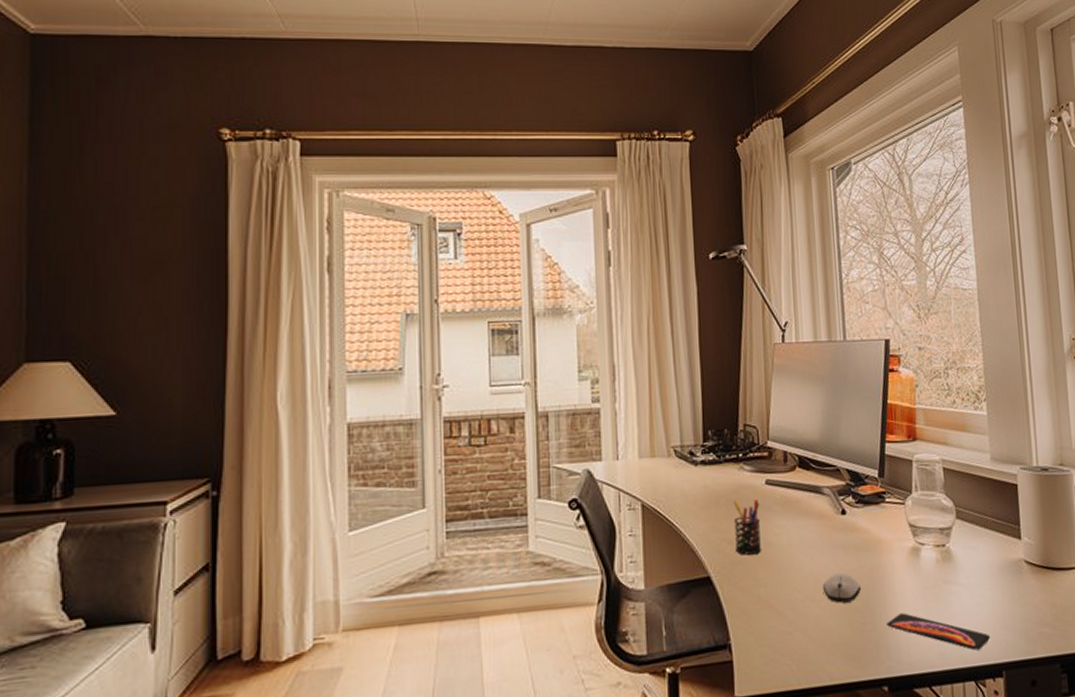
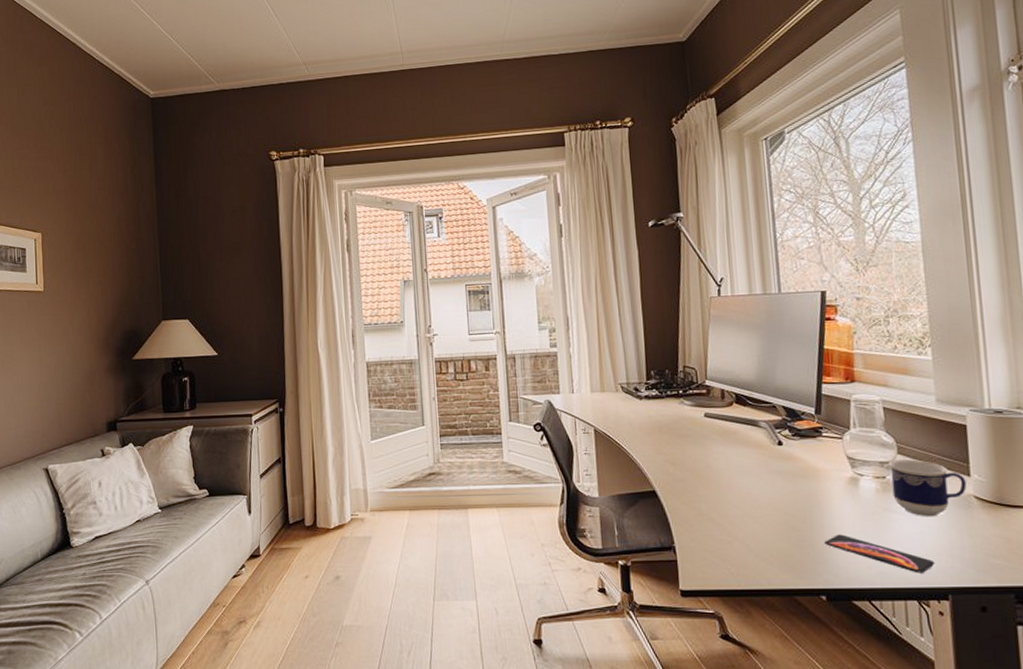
pen holder: present [733,499,761,555] -> none [675,429,701,475]
computer mouse: present [822,572,861,603] -> none [760,494,798,521]
cup: none [948,524,1018,587] -> present [888,459,967,517]

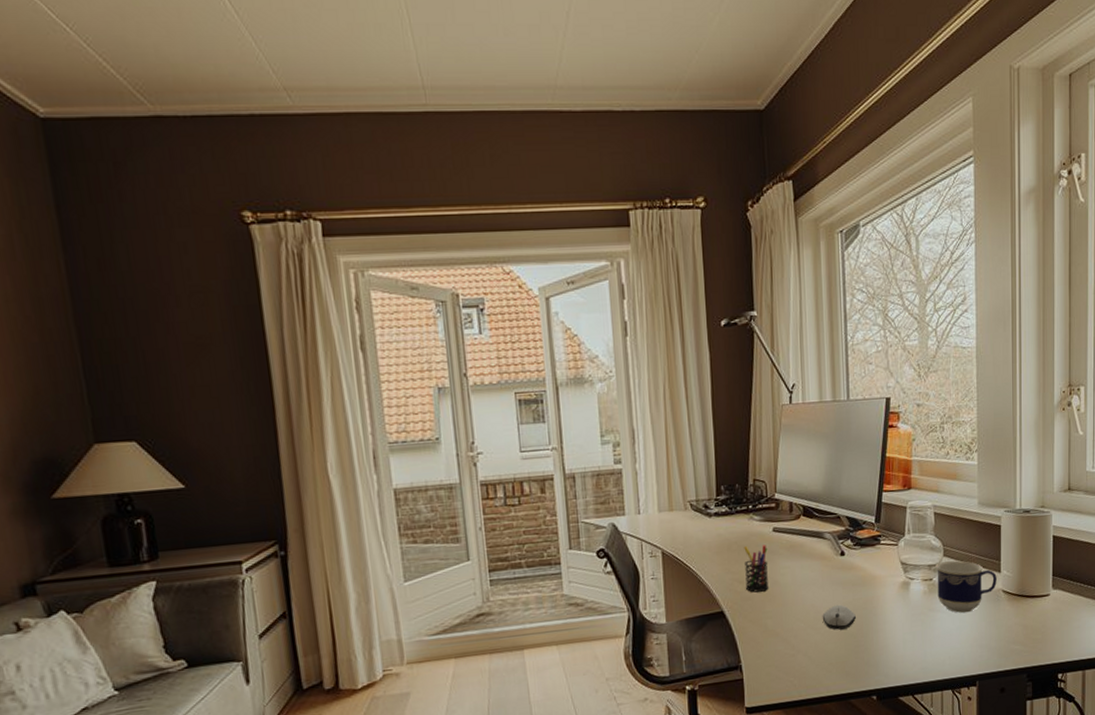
pen holder: none [675,429,701,475] -> present [744,545,768,593]
computer mouse: none [760,494,798,521] -> present [822,604,856,630]
smartphone: present [824,534,936,573] -> none [877,636,968,665]

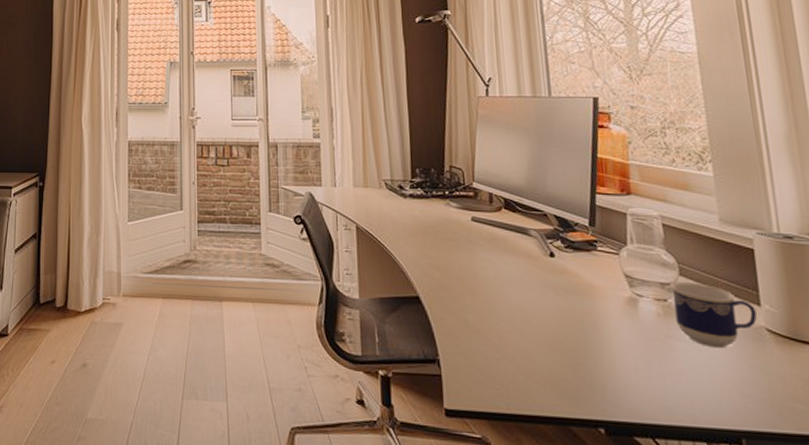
pen holder: present [744,545,768,593] -> none [441,231,468,283]
computer mouse: present [822,604,856,630] -> none [531,310,572,341]

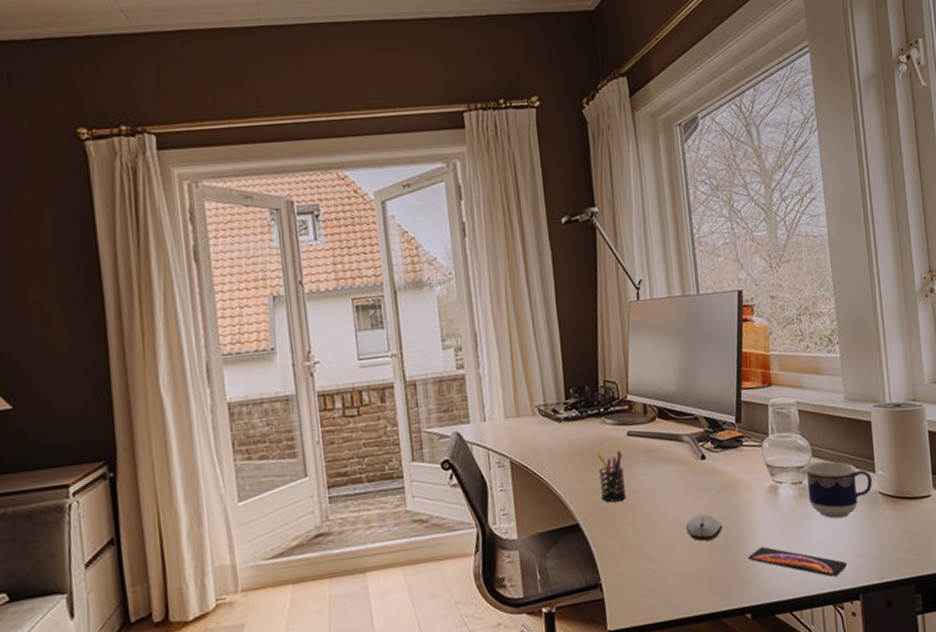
pen holder: none [441,231,468,283] -> present [597,450,626,503]
computer mouse: none [531,310,572,341] -> present [685,512,722,541]
smartphone: none [602,360,726,412] -> present [748,546,848,577]

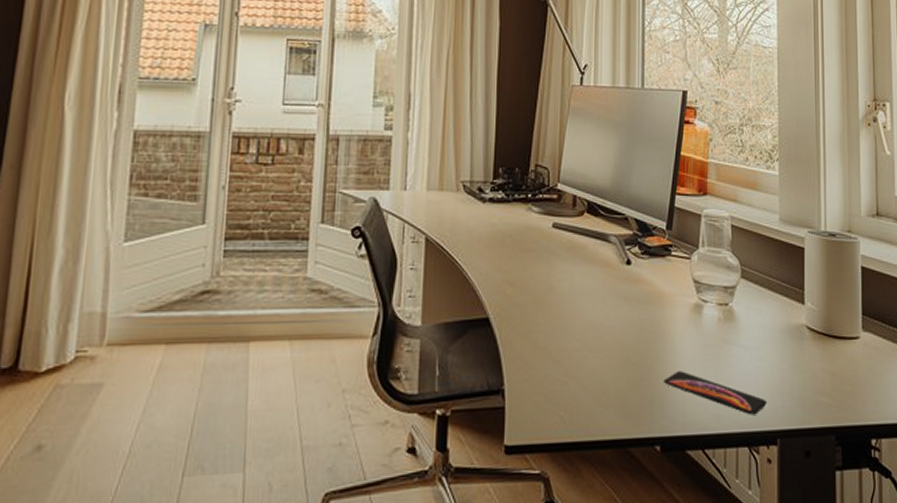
pen holder: present [597,450,626,503] -> none [516,241,545,299]
computer mouse: present [685,512,722,541] -> none [602,324,640,356]
cup: present [804,461,872,519] -> none [732,284,800,350]

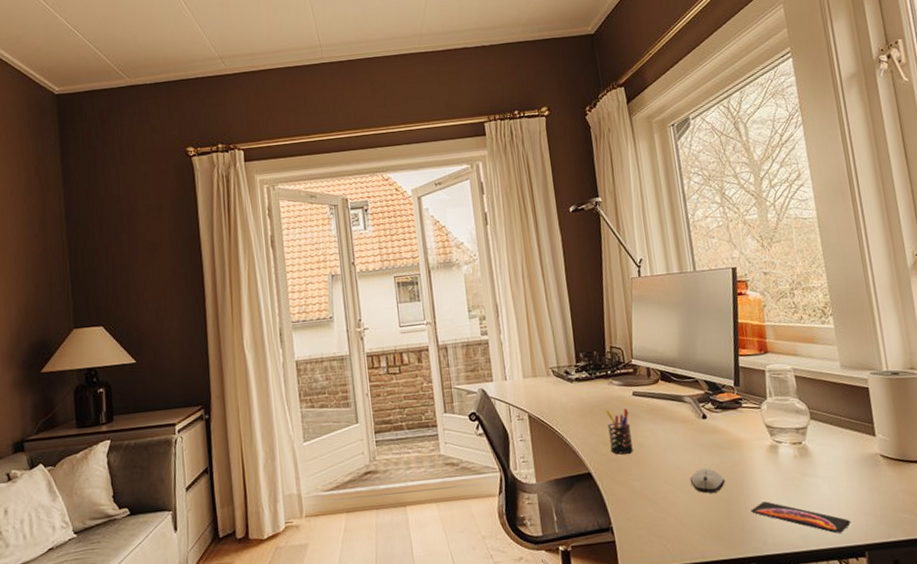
pen holder: none [516,241,545,299] -> present [606,408,633,455]
computer mouse: none [602,324,640,356] -> present [689,467,725,494]

